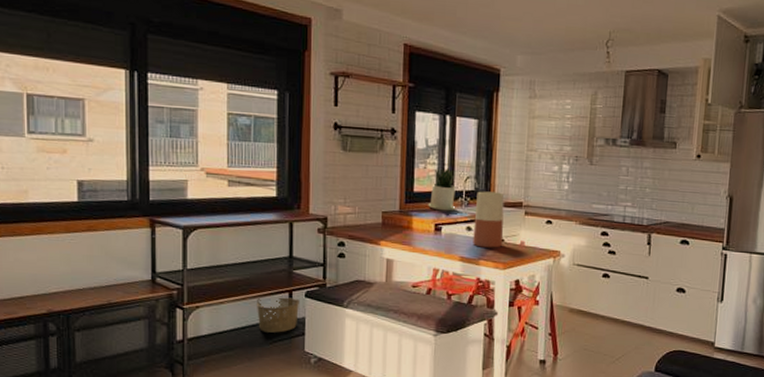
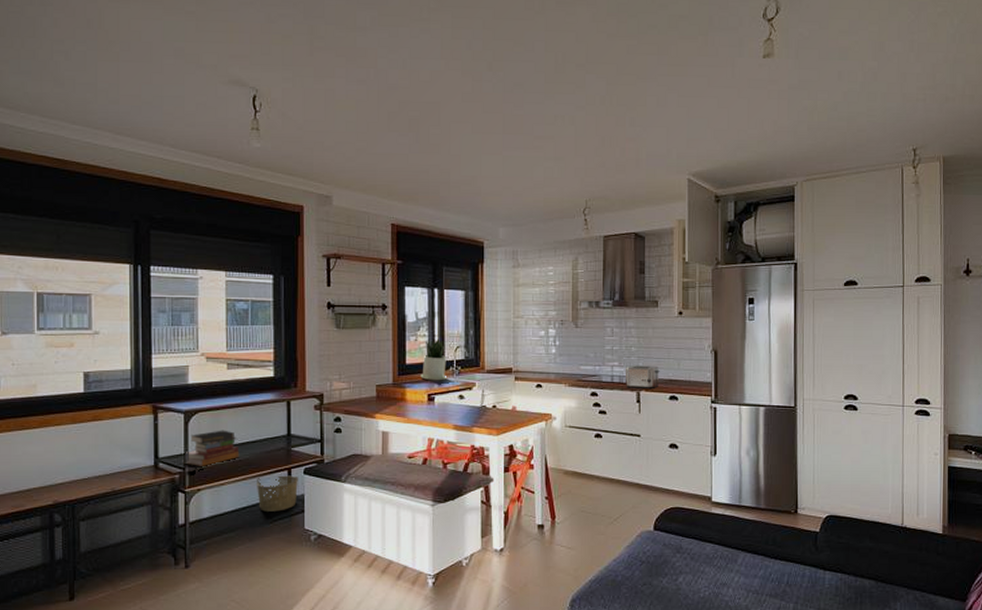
books: none [180,248,240,284] -> present [182,430,240,466]
vase: present [473,191,505,248] -> none [466,359,495,415]
toaster: none [637,207,673,233] -> present [626,365,660,390]

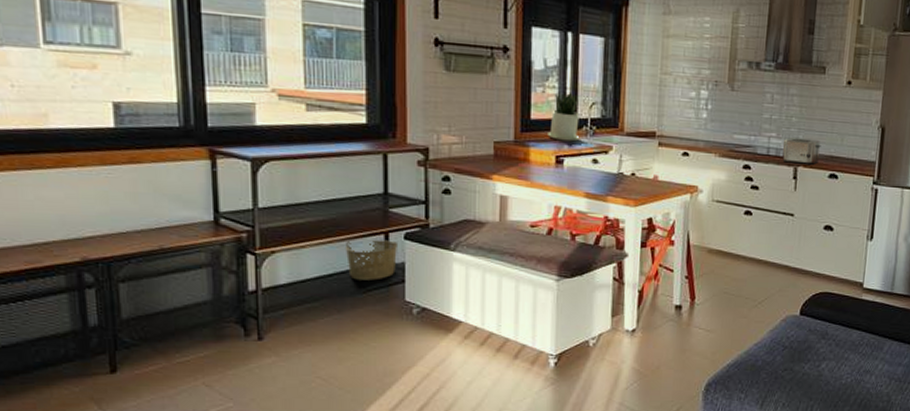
books: present [182,430,240,466] -> none [250,183,324,225]

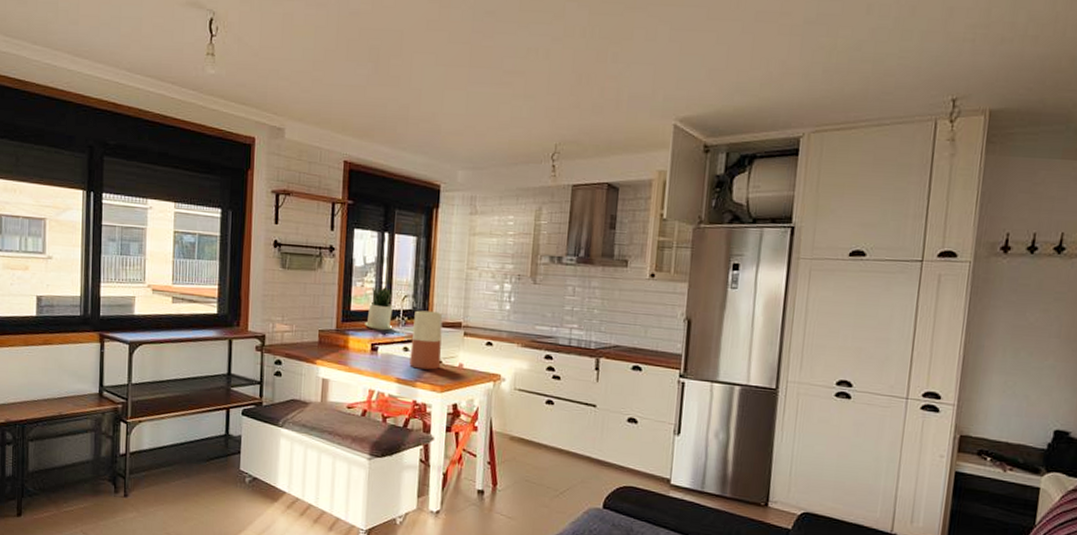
basket: present [345,239,397,281] -> none [194,414,236,450]
vase: none [599,119,636,183] -> present [409,310,443,370]
toaster: present [782,137,821,166] -> none [584,329,624,358]

